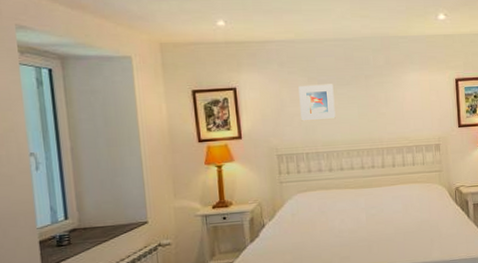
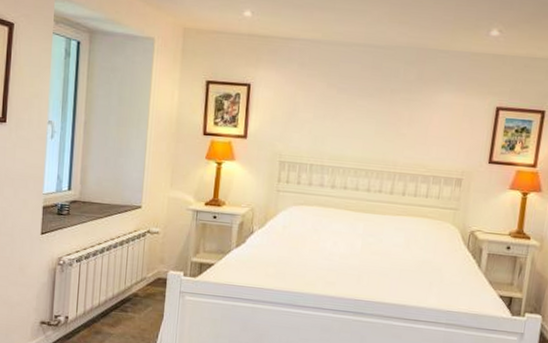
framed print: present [298,84,336,121] -> none [311,91,354,133]

